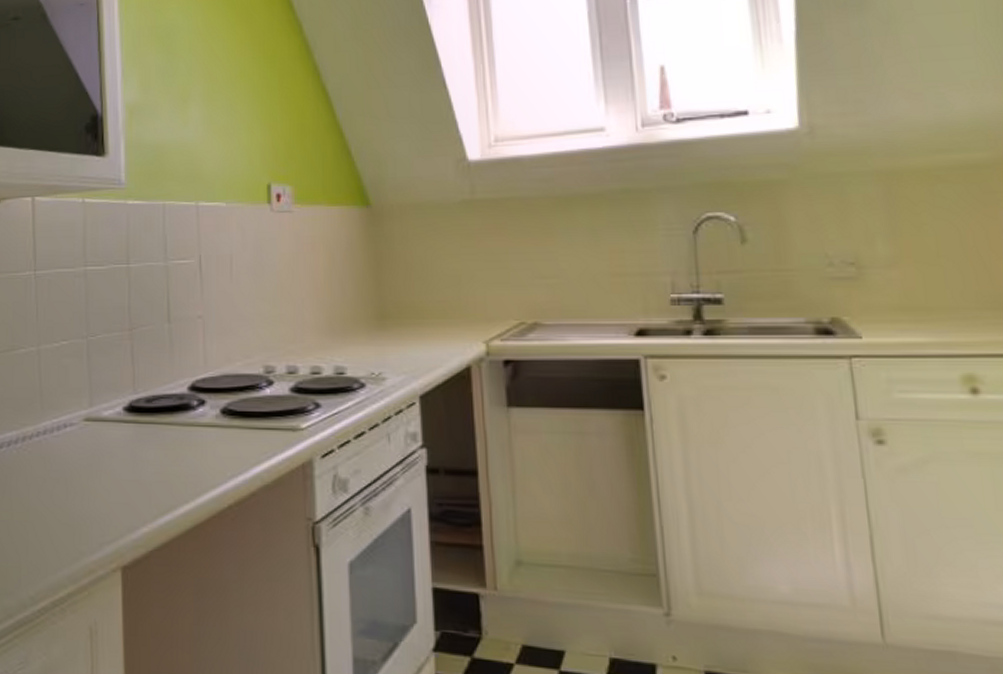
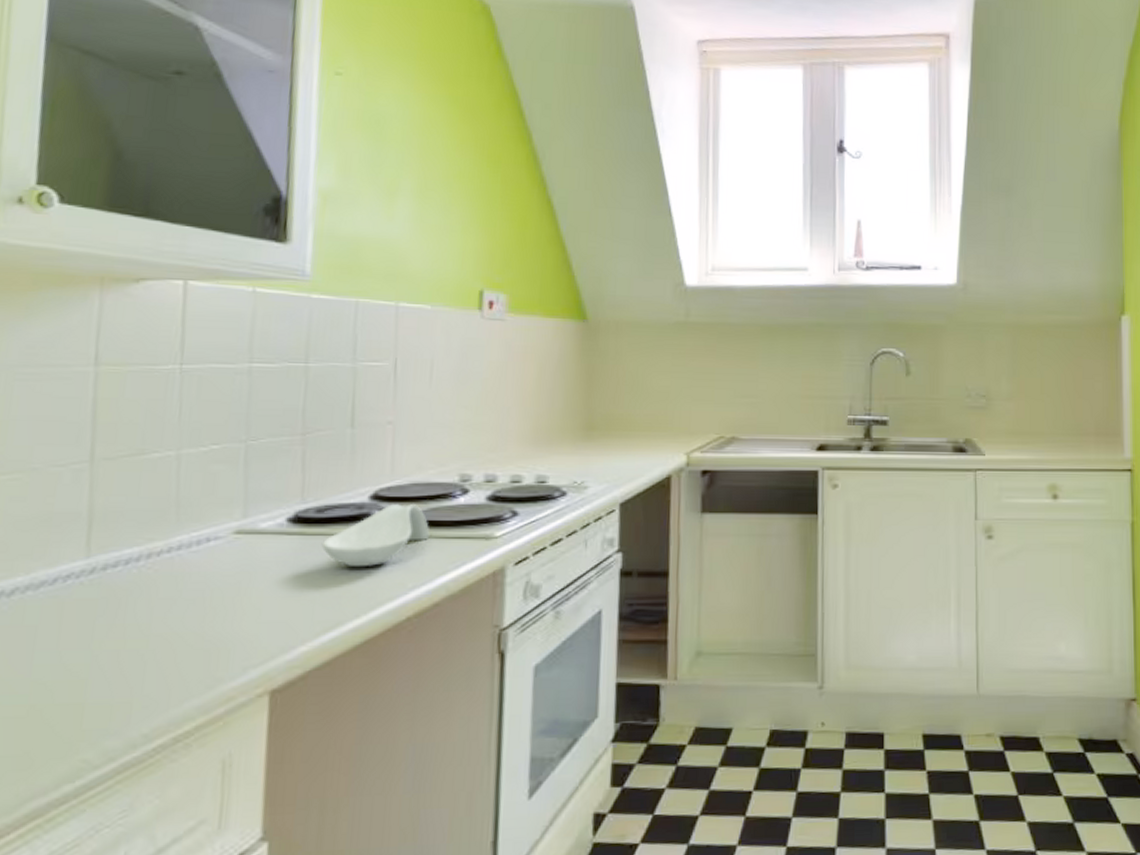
spoon rest: none [152,395,242,454] -> present [321,504,430,566]

